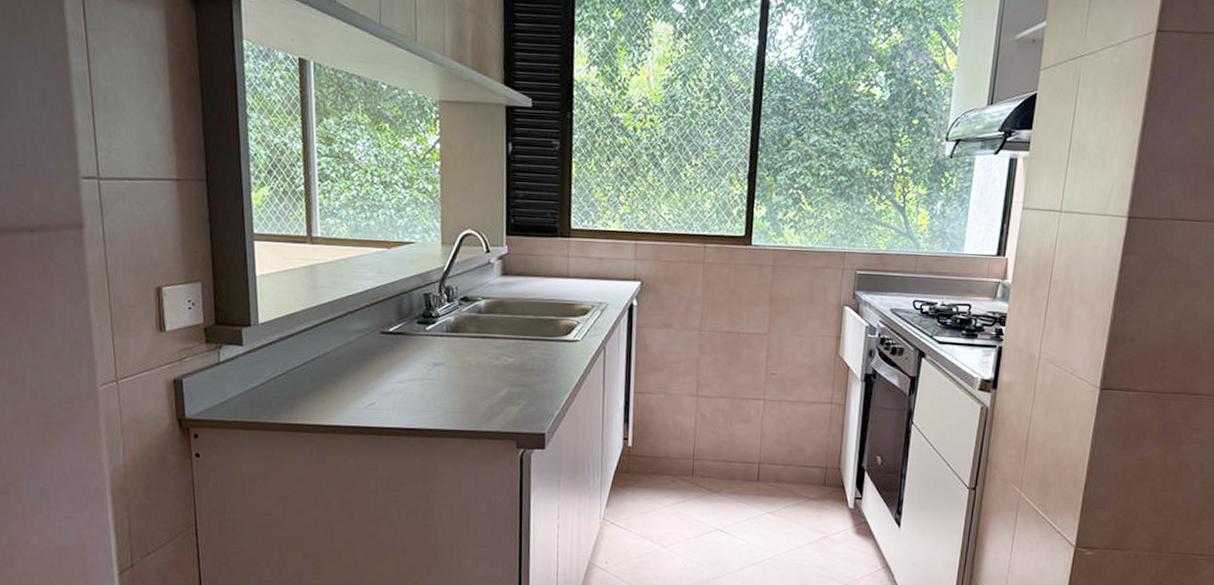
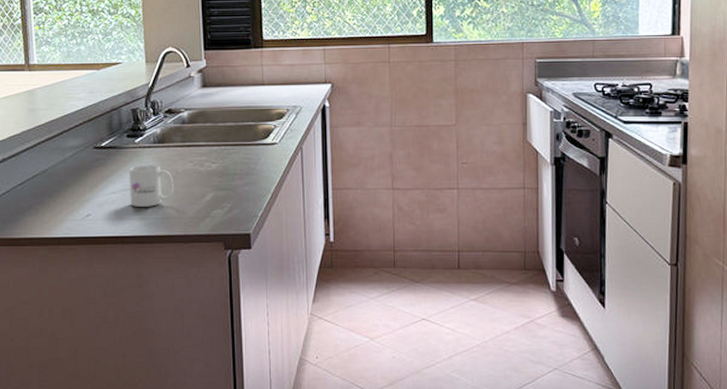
mug: none [418,354,466,399] -> present [129,165,174,207]

